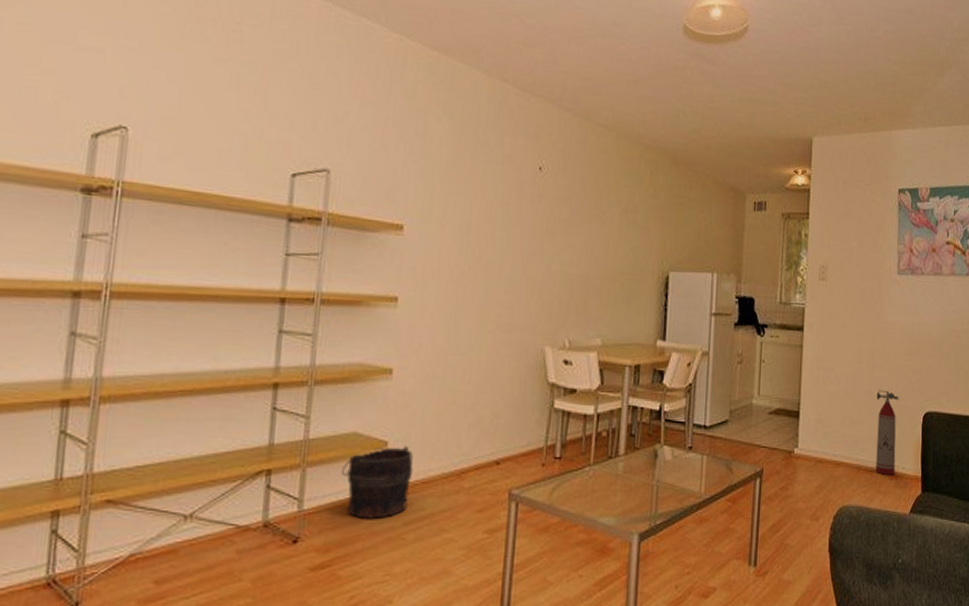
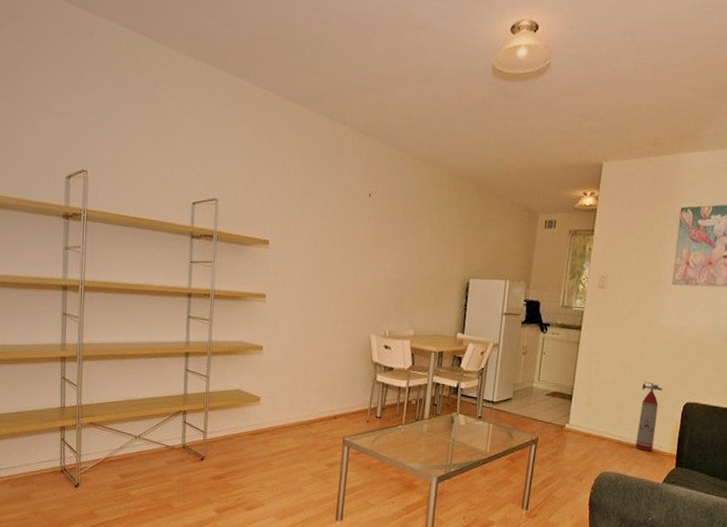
bucket: present [342,445,414,519] -> none [231,400,277,449]

